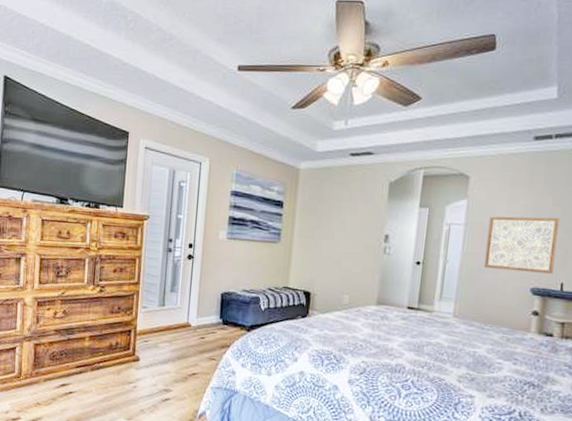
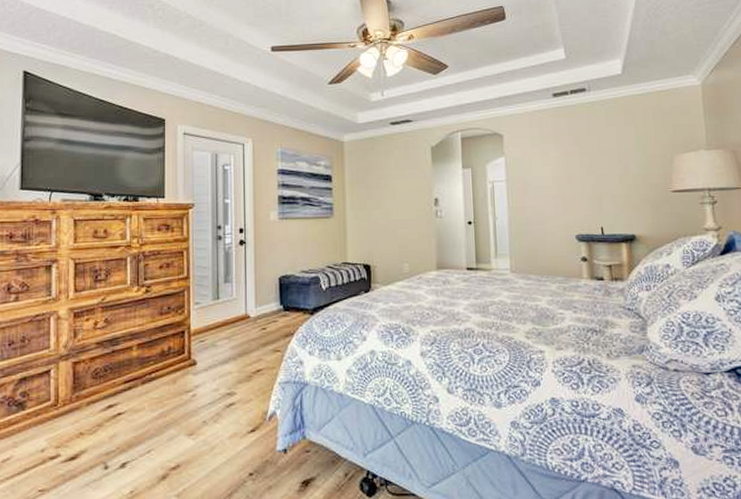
wall art: present [484,216,560,274] -> none [527,165,592,221]

